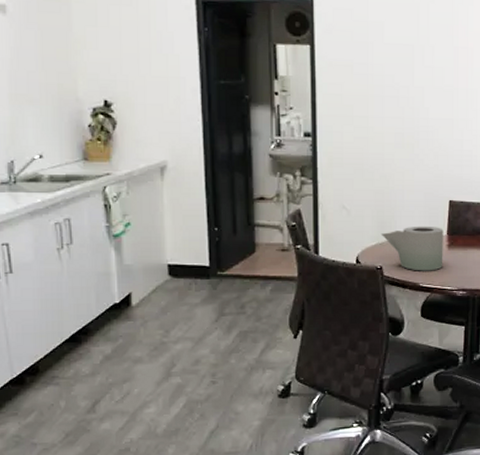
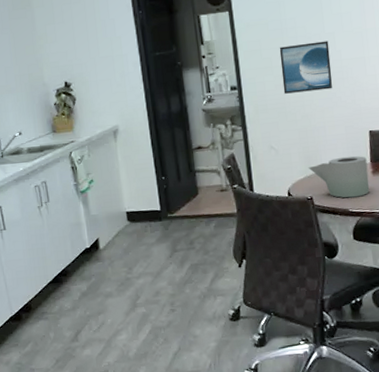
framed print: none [362,94,417,150] -> present [279,41,333,94]

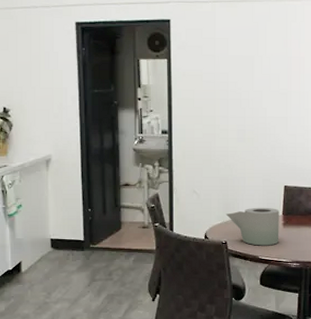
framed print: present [279,41,333,94] -> none [210,98,256,143]

